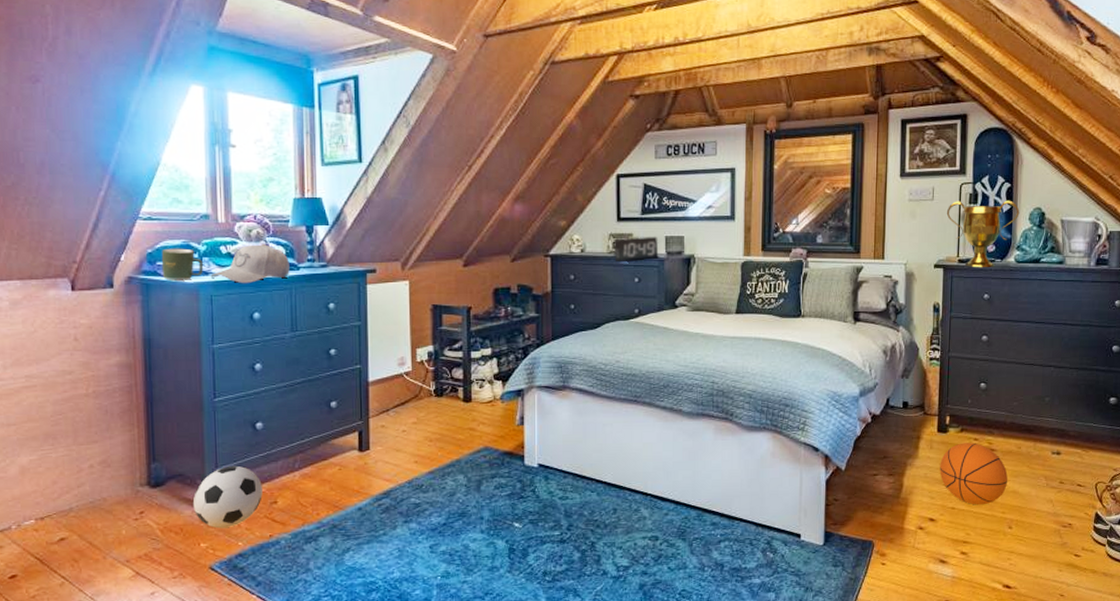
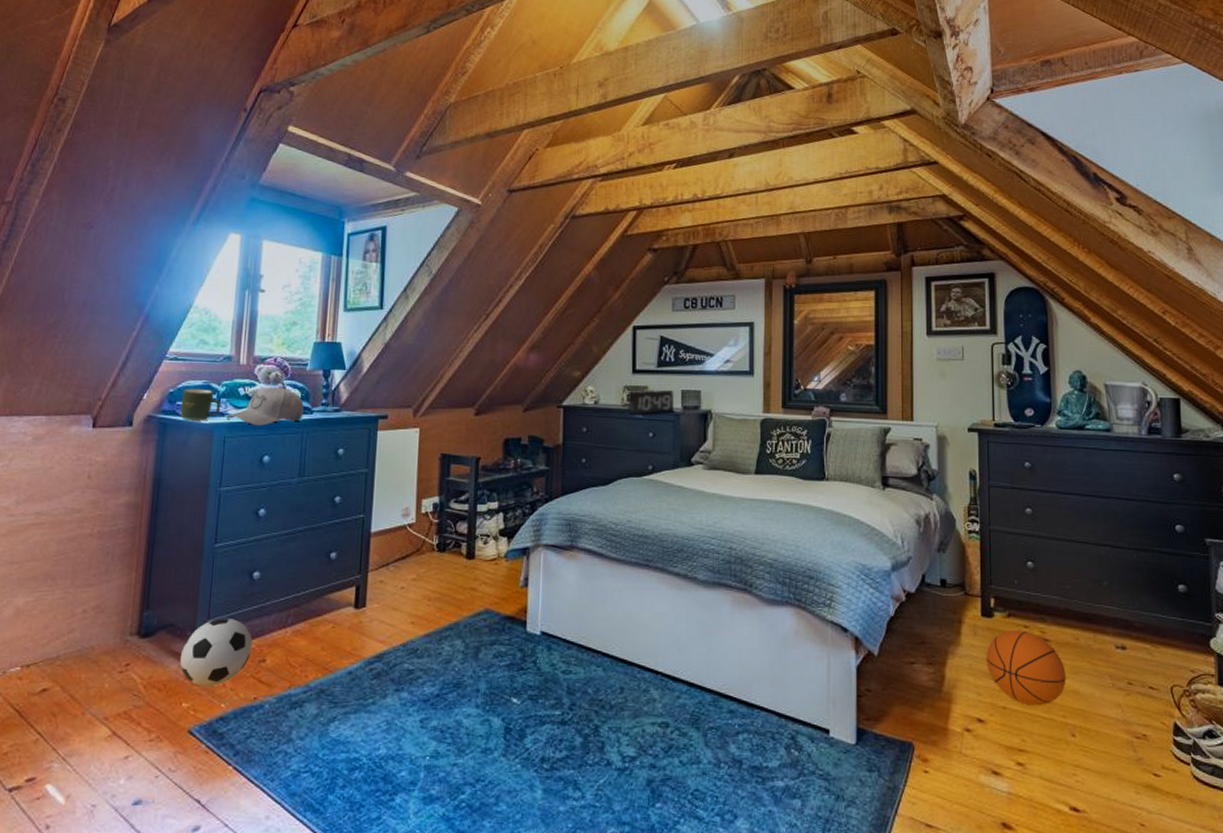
trophy cup: present [946,200,1020,267] -> none [978,361,1058,433]

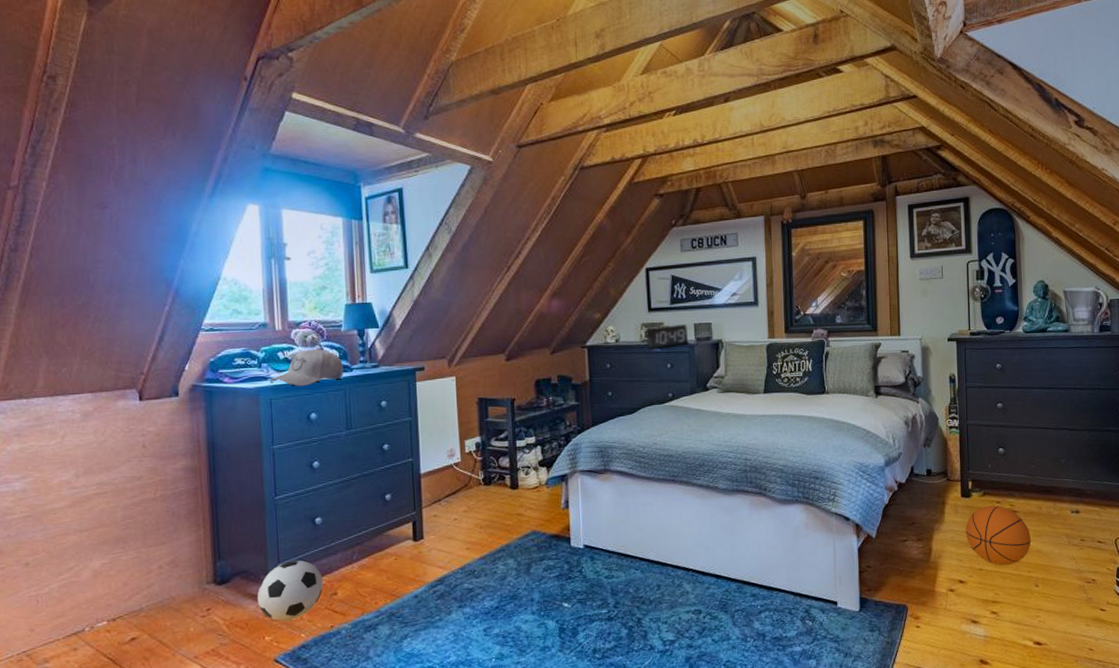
mug: present [180,388,222,421] -> none [223,356,263,387]

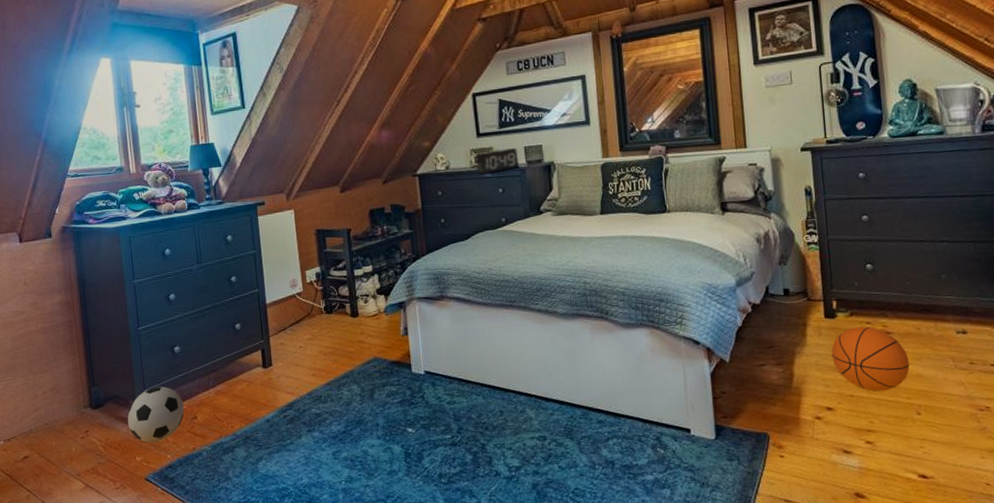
baseball cap: present [269,347,344,387] -> none [127,187,192,225]

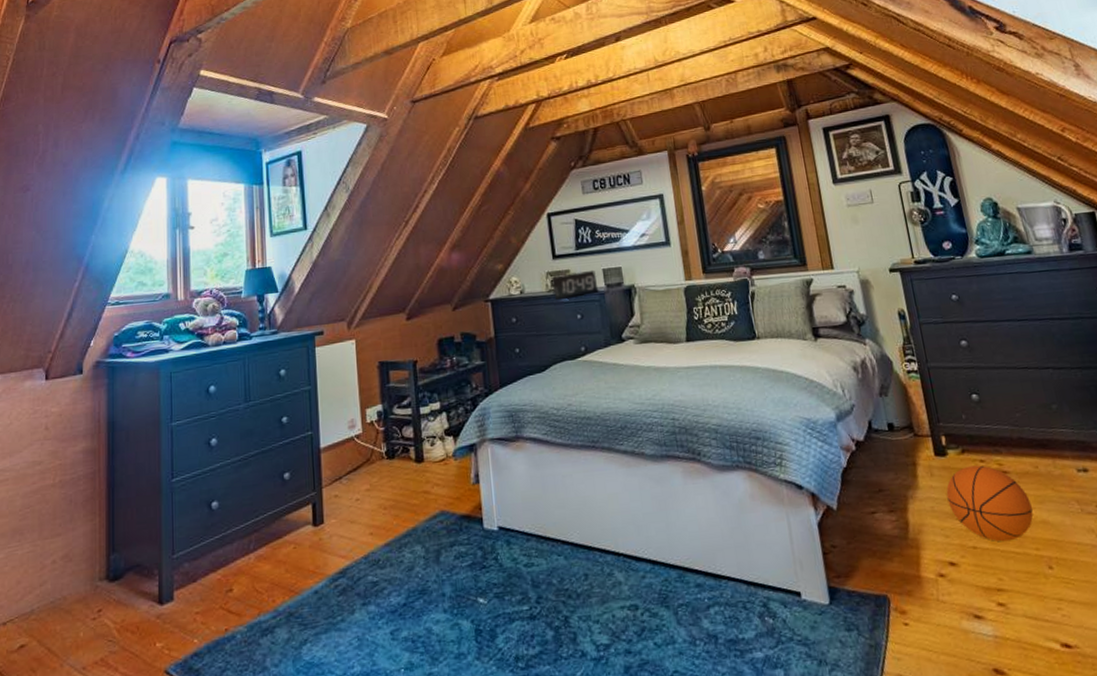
soccer ball: present [127,386,185,443] -> none [149,551,218,625]

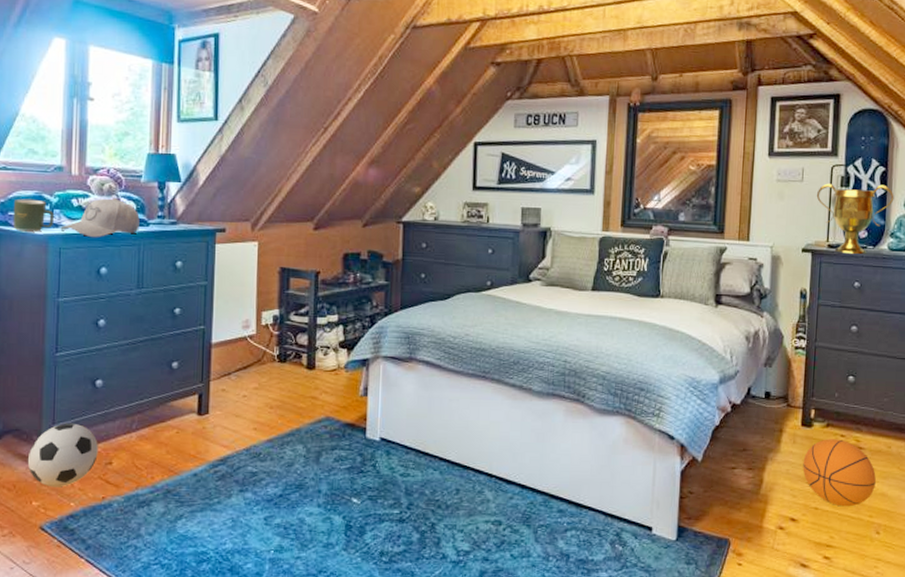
mug: none [126,328,165,362] -> present [12,198,55,232]
soccer ball: none [149,551,218,625] -> present [27,423,98,488]
baseball cap: none [170,316,243,359] -> present [60,197,140,238]
alarm clock: present [551,270,599,301] -> none [468,206,515,232]
trophy cup: none [890,194,970,268] -> present [816,183,894,254]

